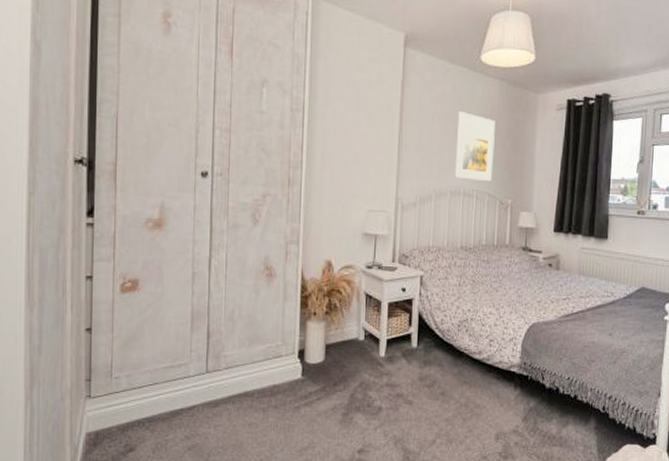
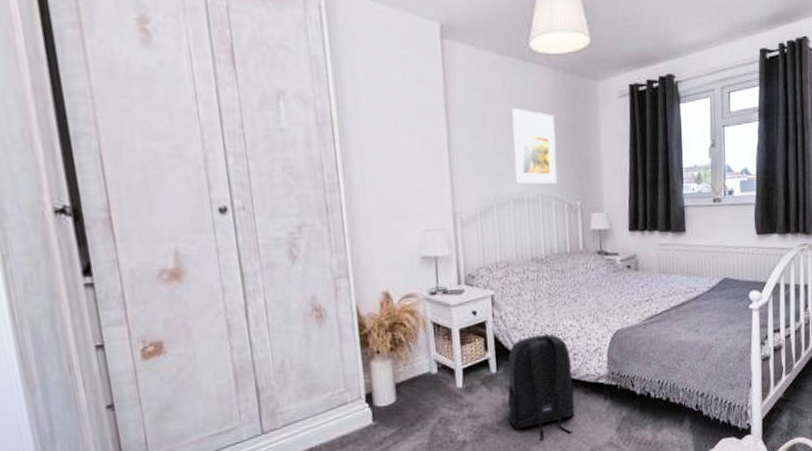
backpack: none [422,315,487,418] -> present [507,331,575,441]

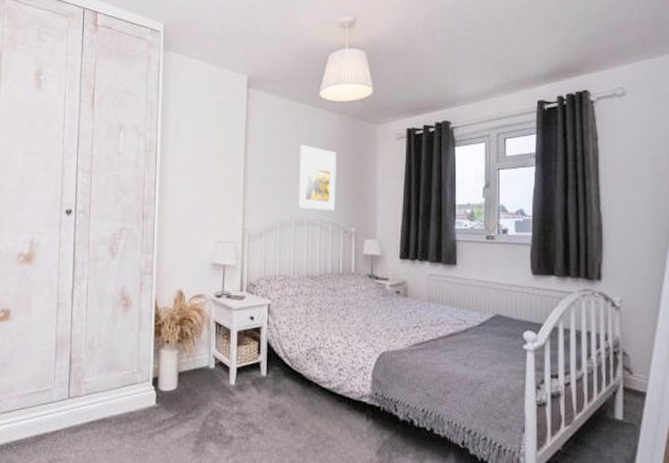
backpack: present [507,331,575,441] -> none [272,343,337,450]

